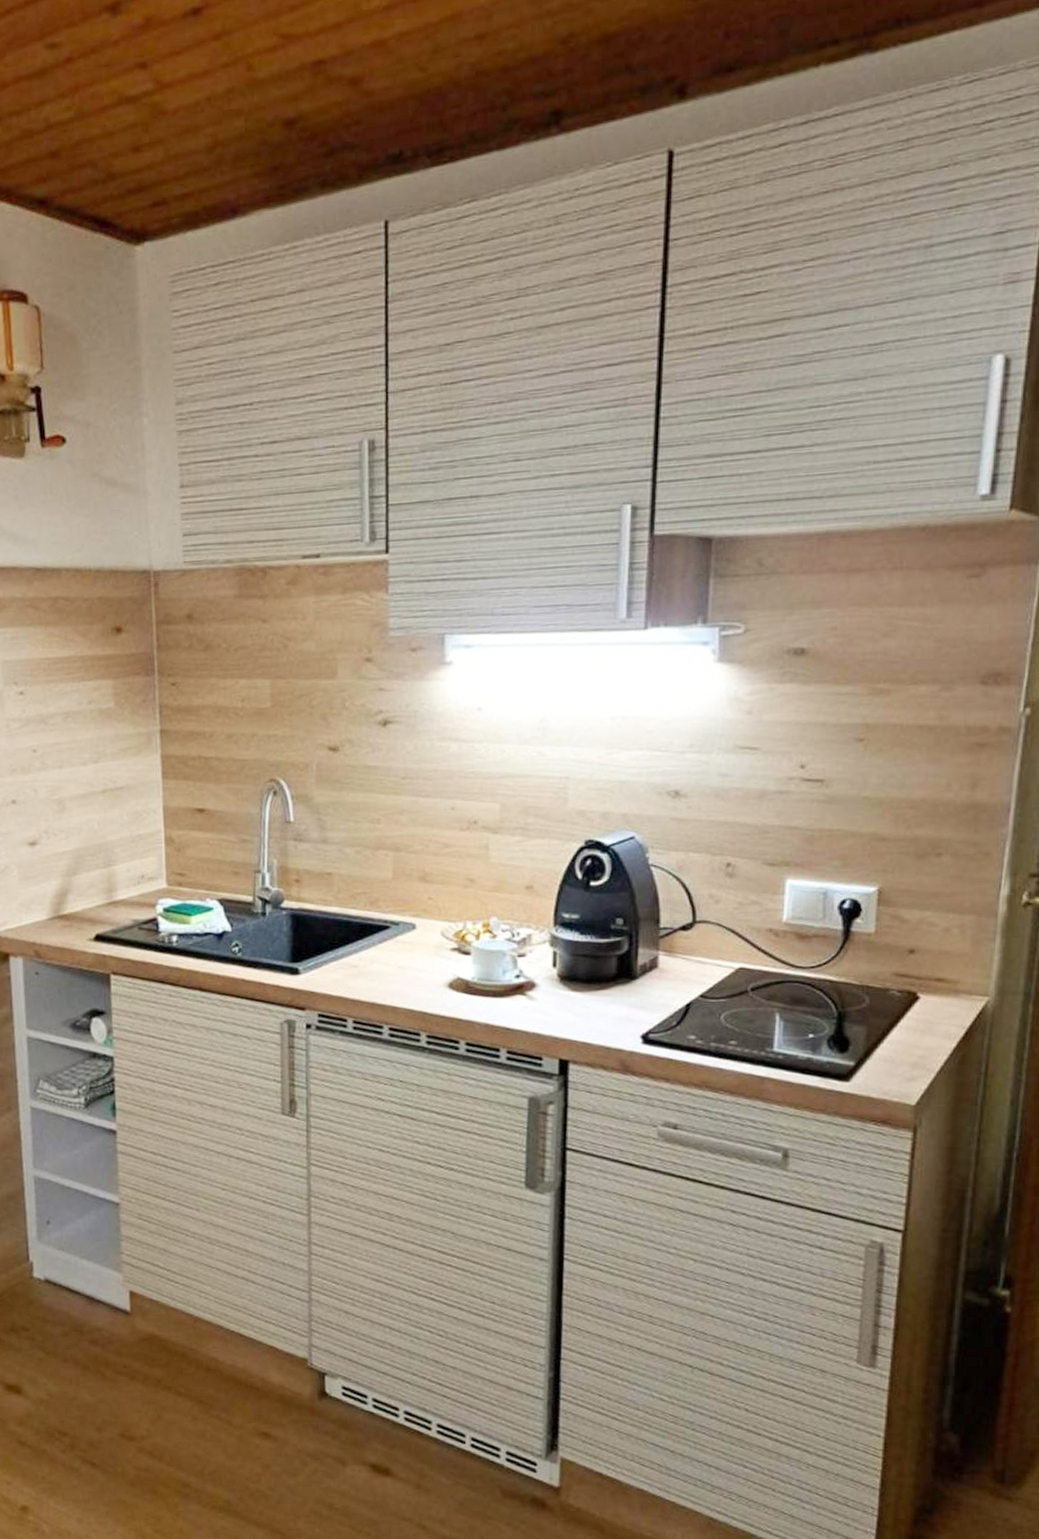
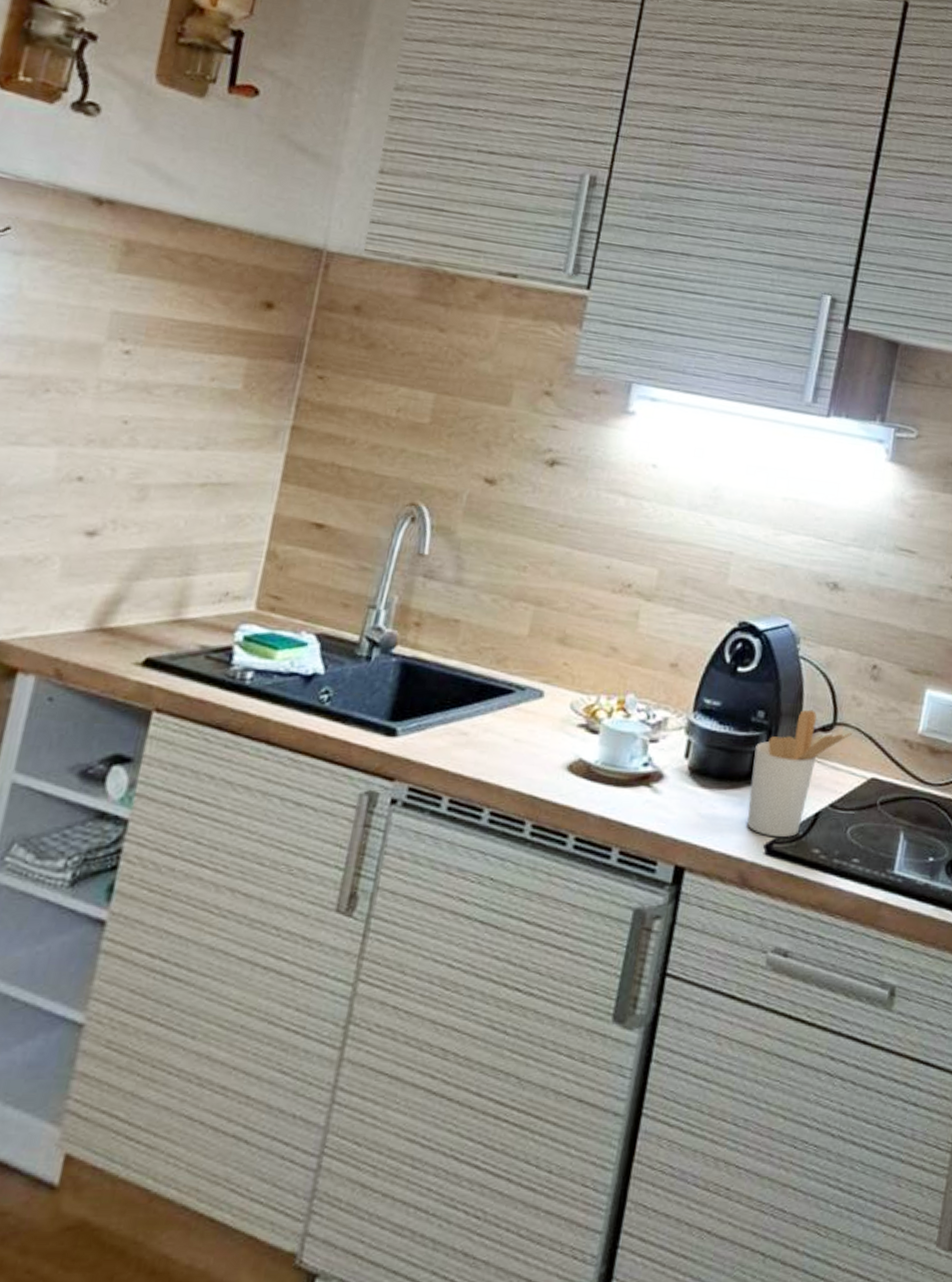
utensil holder: none [619,911,714,1029] -> present [746,709,853,838]

